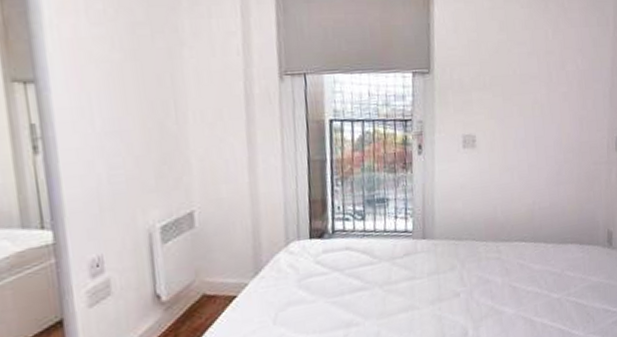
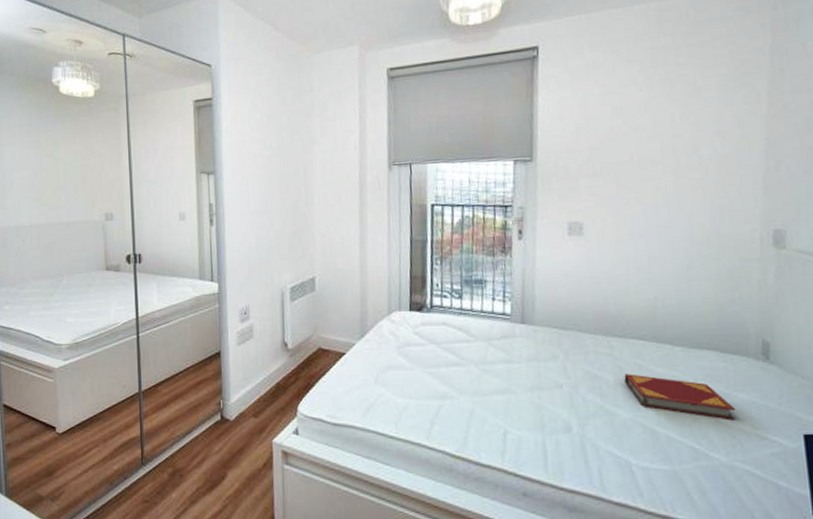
hardback book: none [510,272,590,302] -> present [624,374,736,421]

